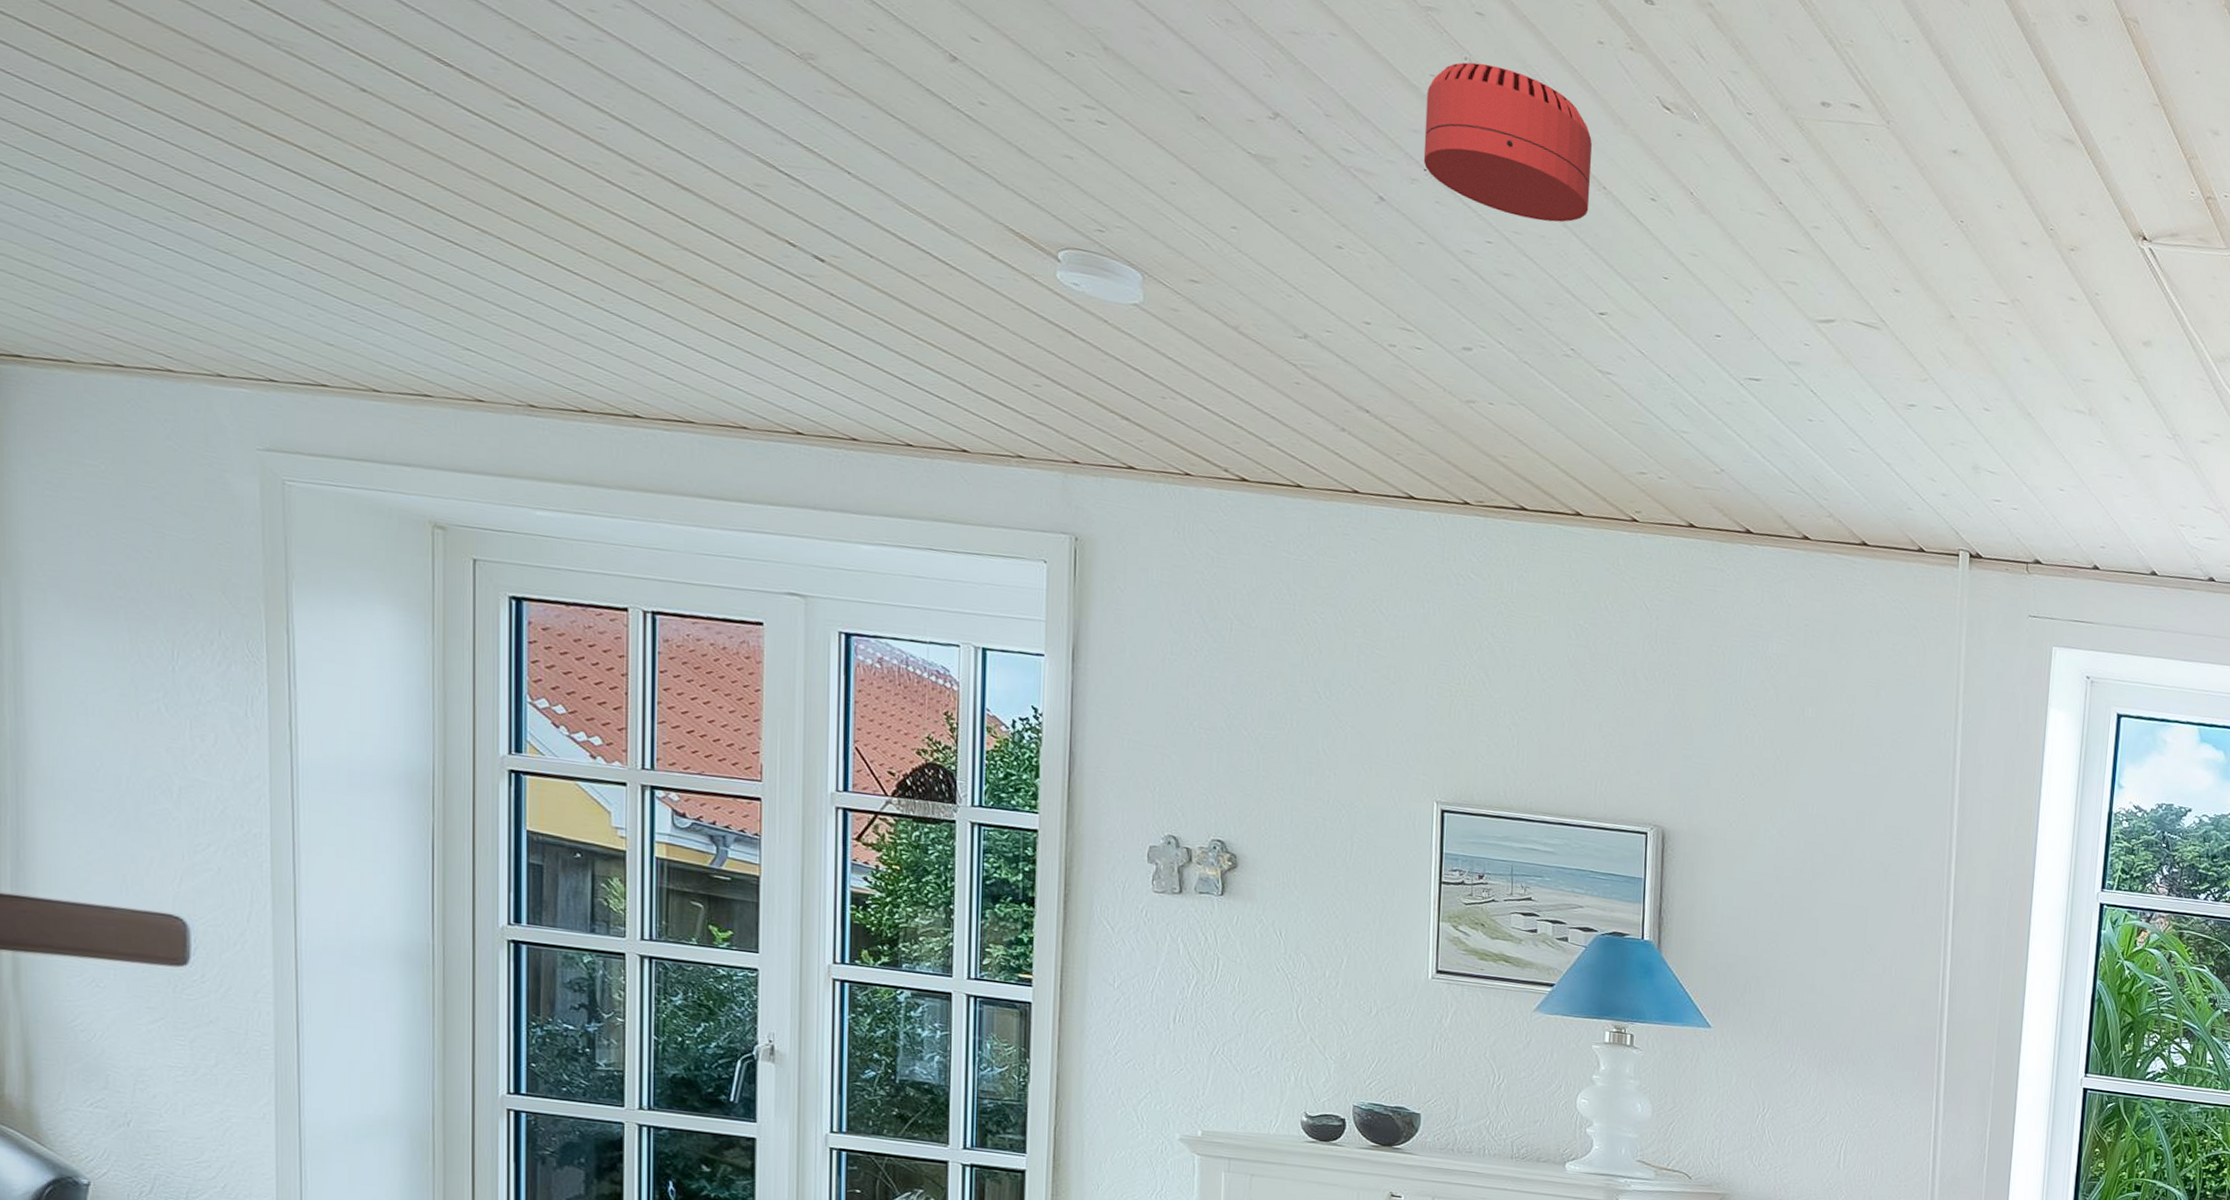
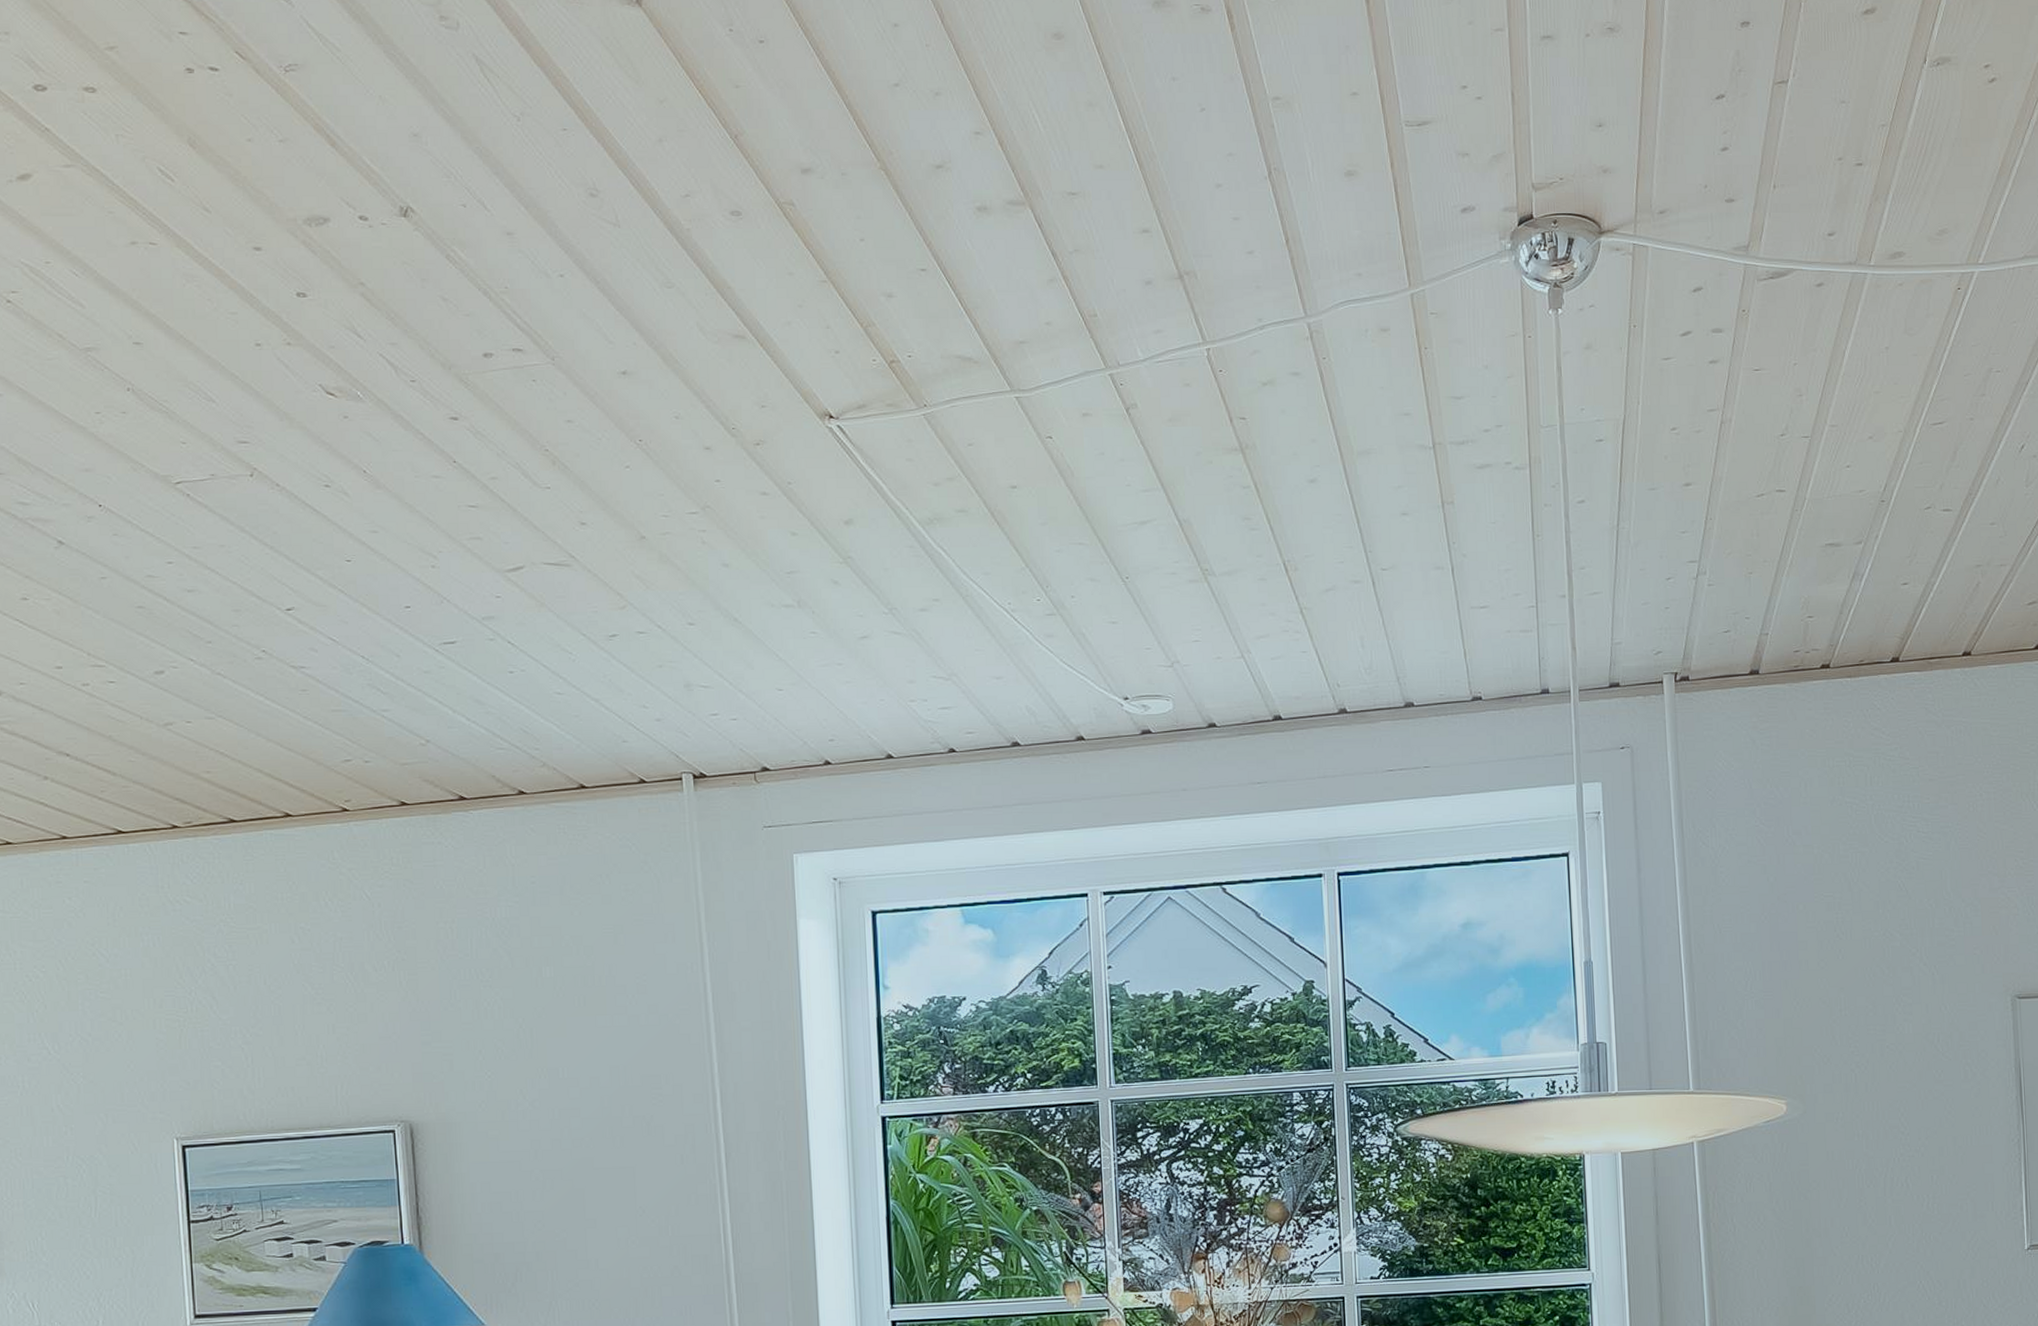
smoke detector: present [1423,62,1593,223] -> none [94,390,265,531]

